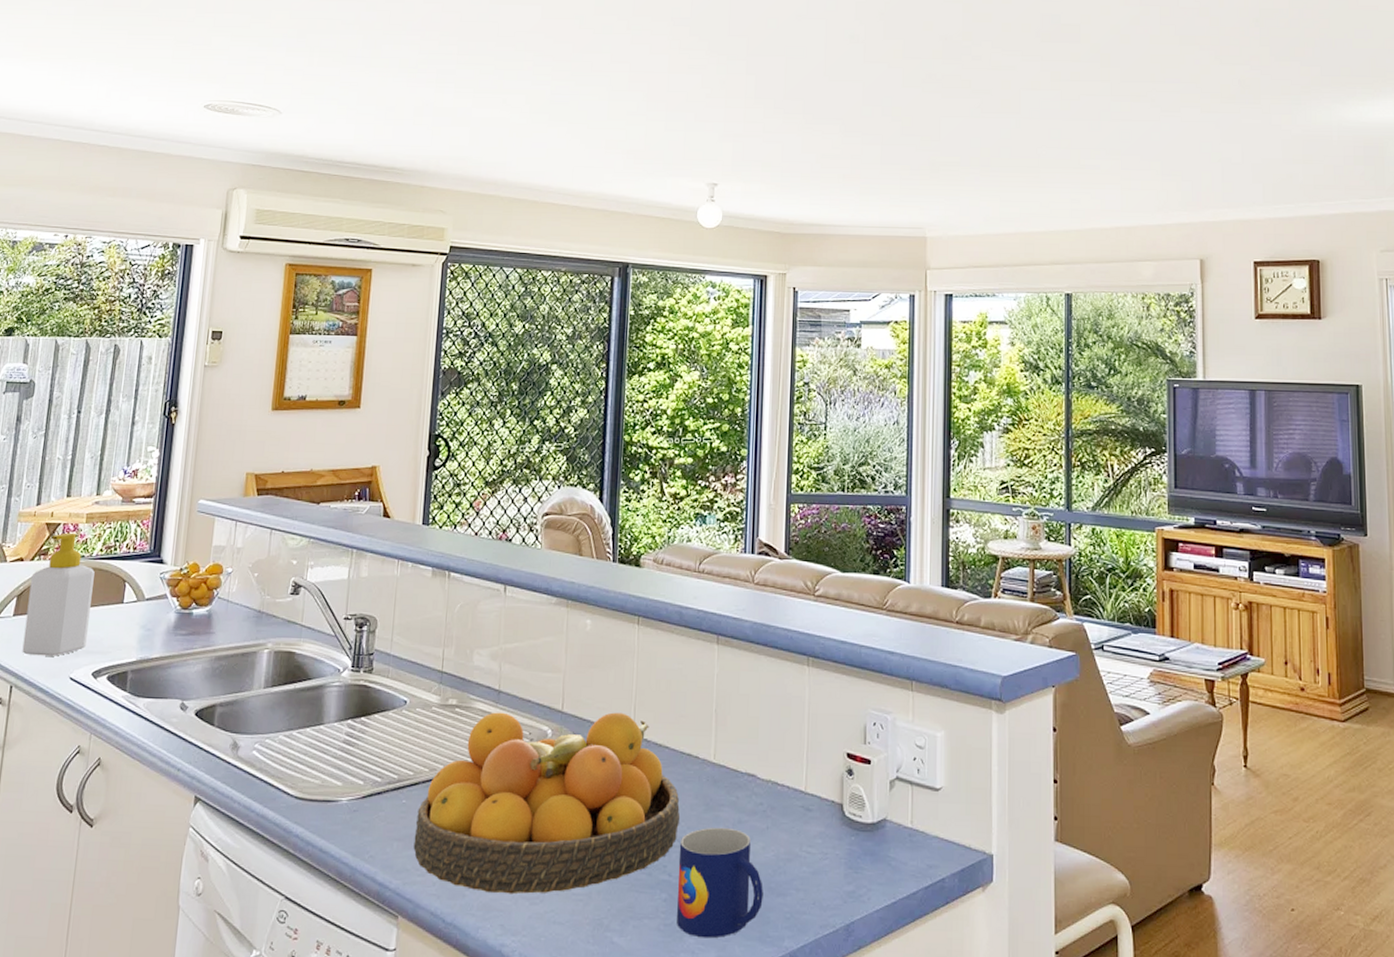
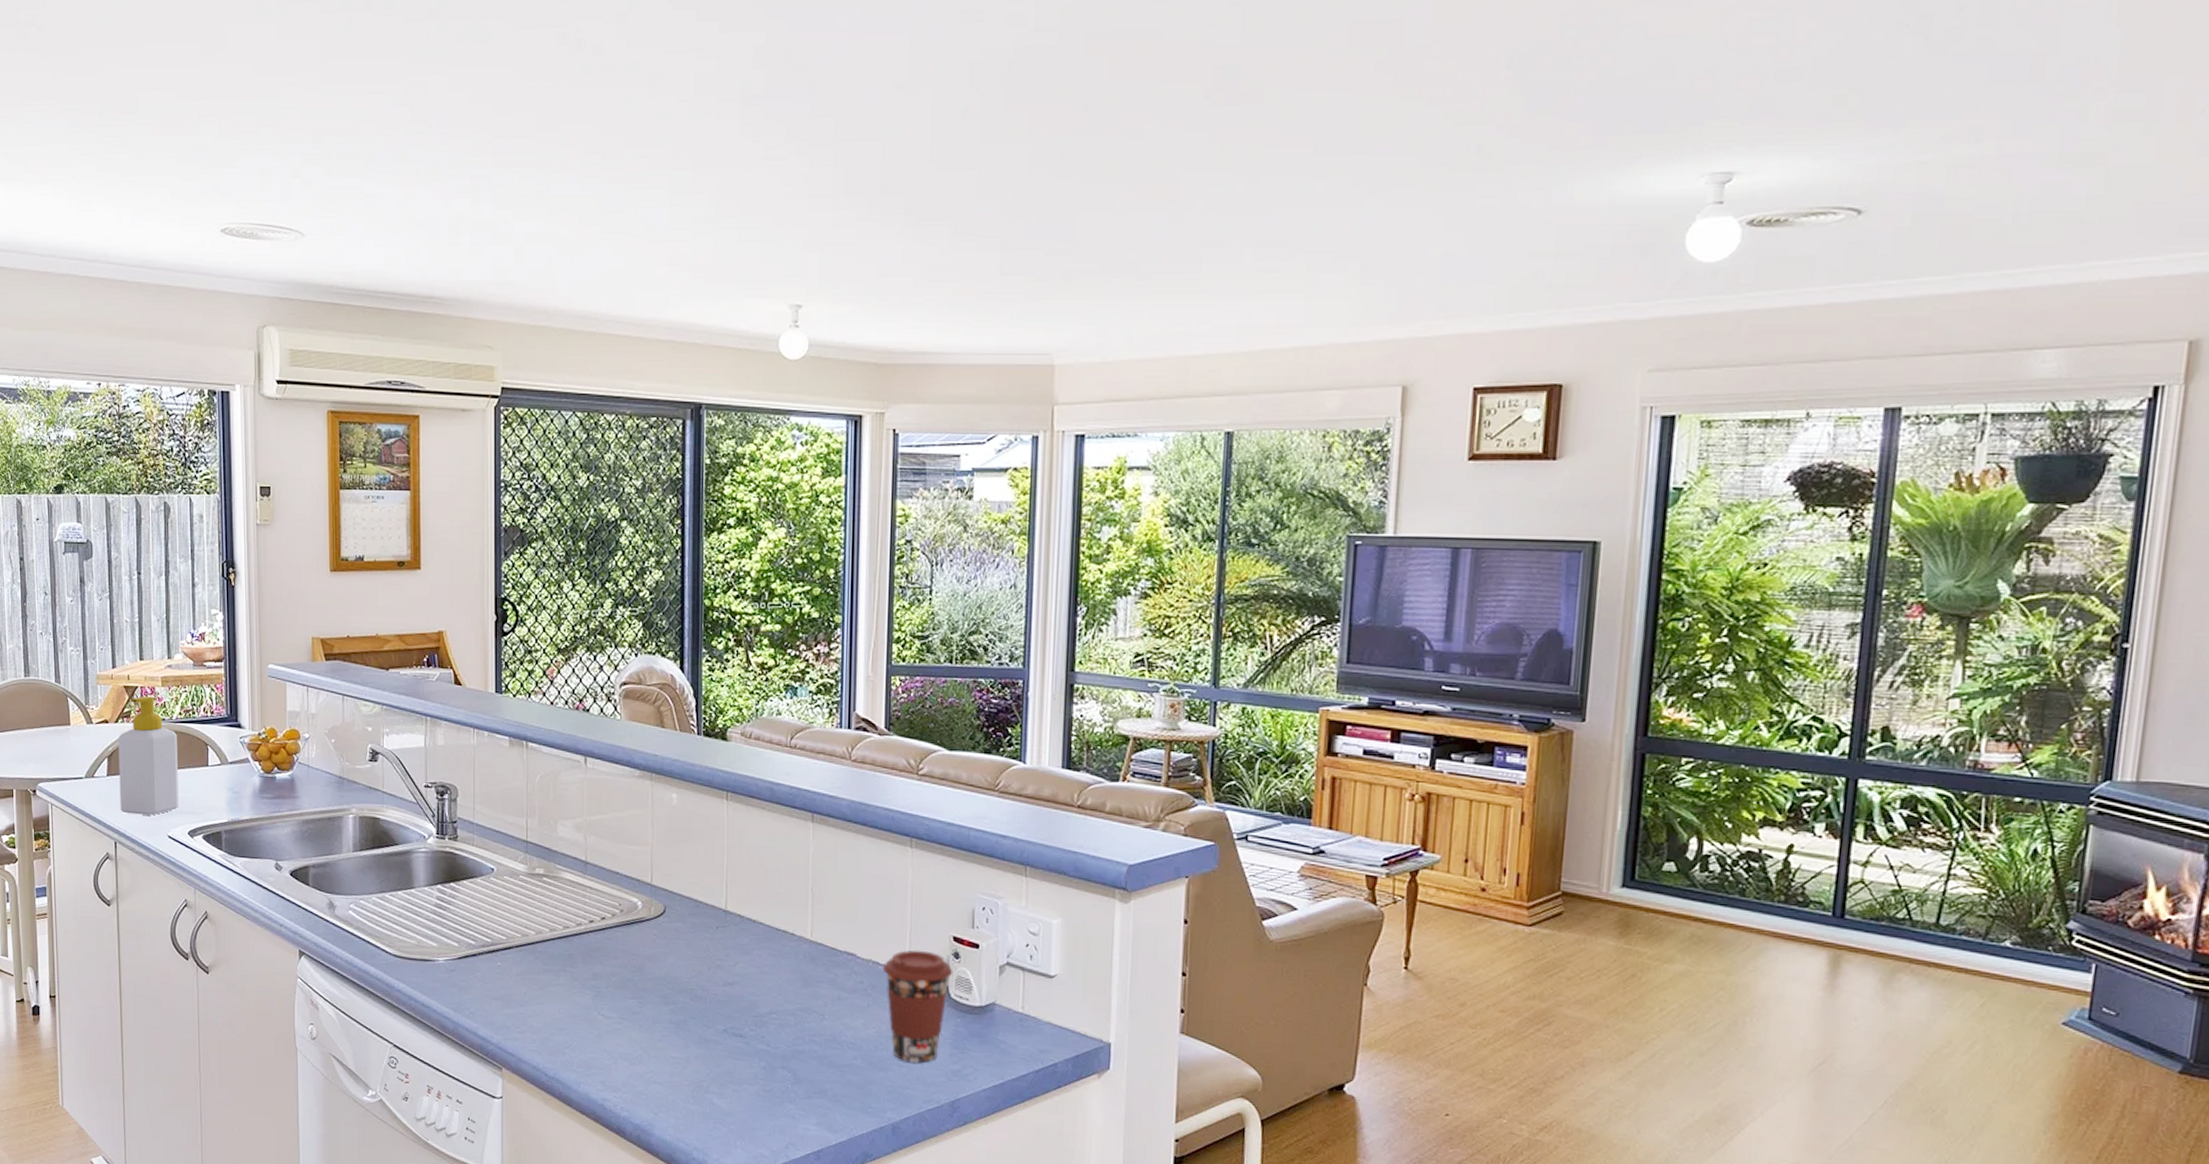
fruit bowl: present [413,712,681,894] -> none [512,882,778,1055]
mug: present [677,827,763,939] -> none [776,1002,865,1106]
coffee cup: none [782,768,847,886] -> present [883,949,953,1063]

